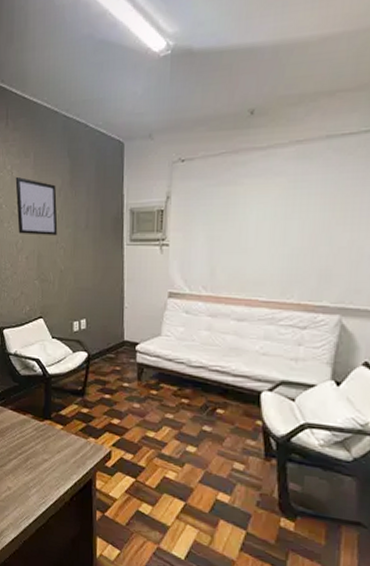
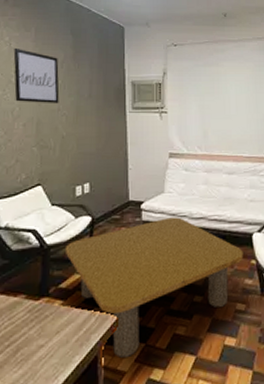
coffee table: none [65,362,248,487] -> present [66,217,244,358]

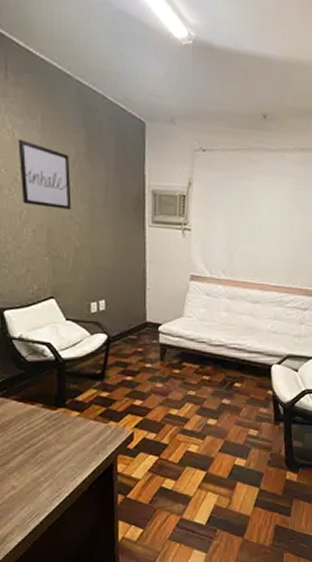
coffee table: present [66,217,244,358] -> none [81,342,261,467]

